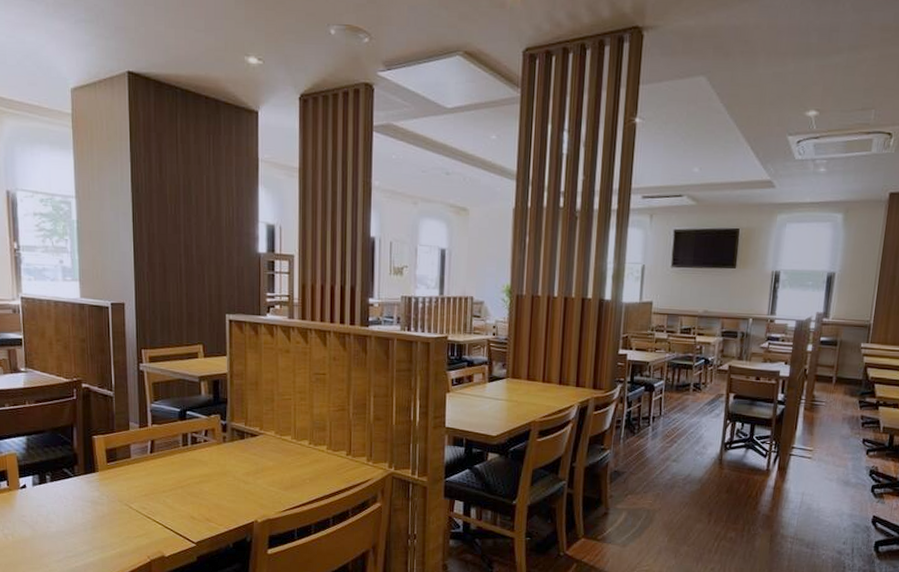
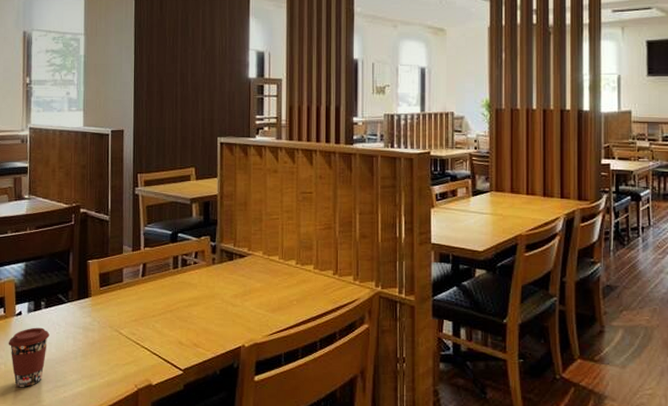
coffee cup: none [14,500,57,558] -> present [8,327,50,388]

